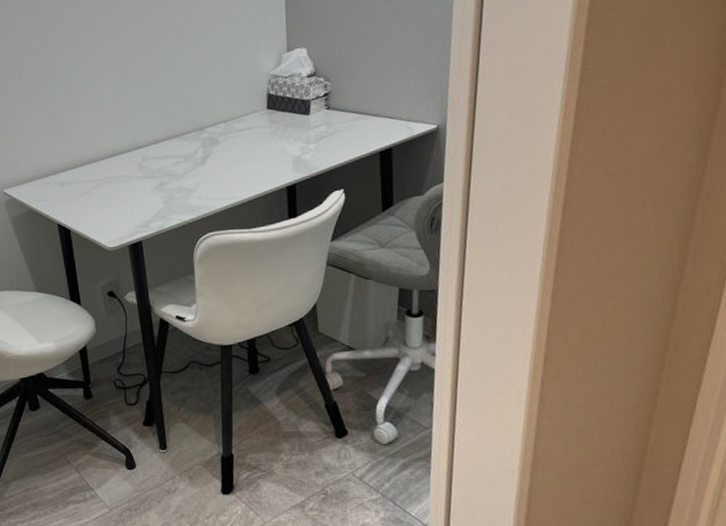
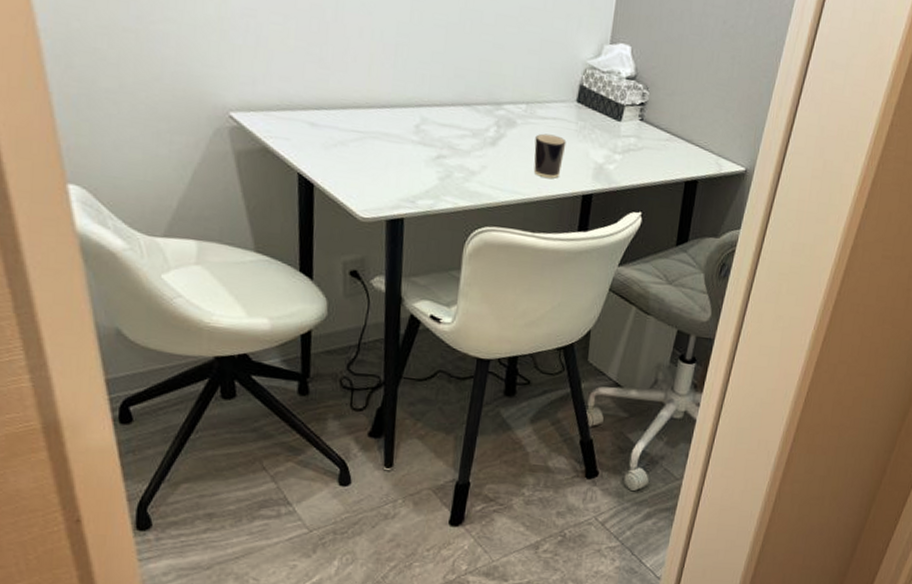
mug: none [237,142,265,180] -> present [533,133,567,179]

